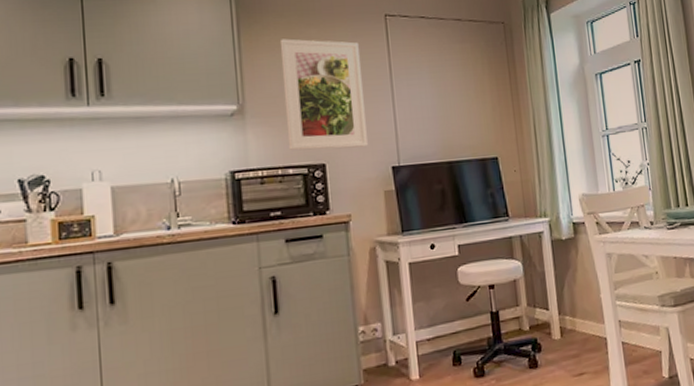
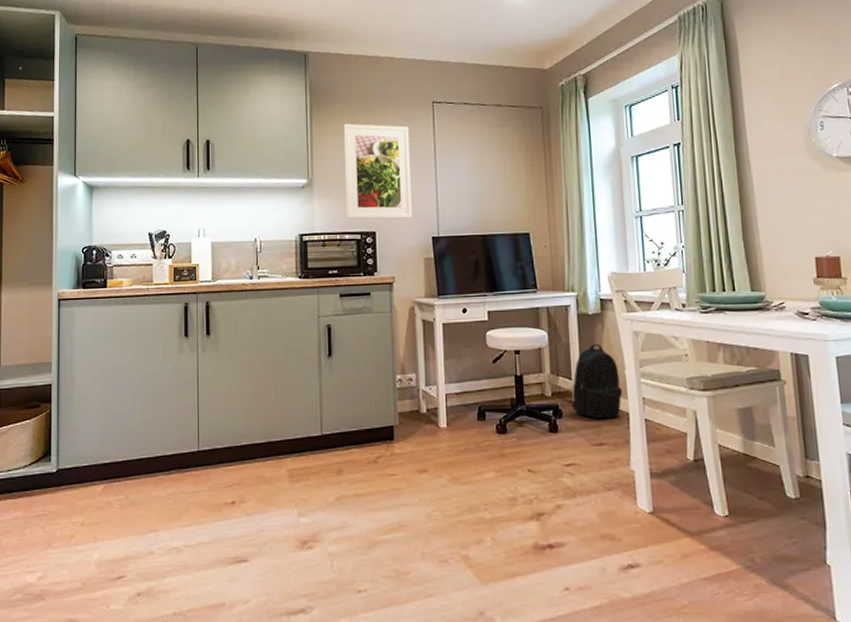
backpack: none [549,269,600,348] -> present [571,344,623,419]

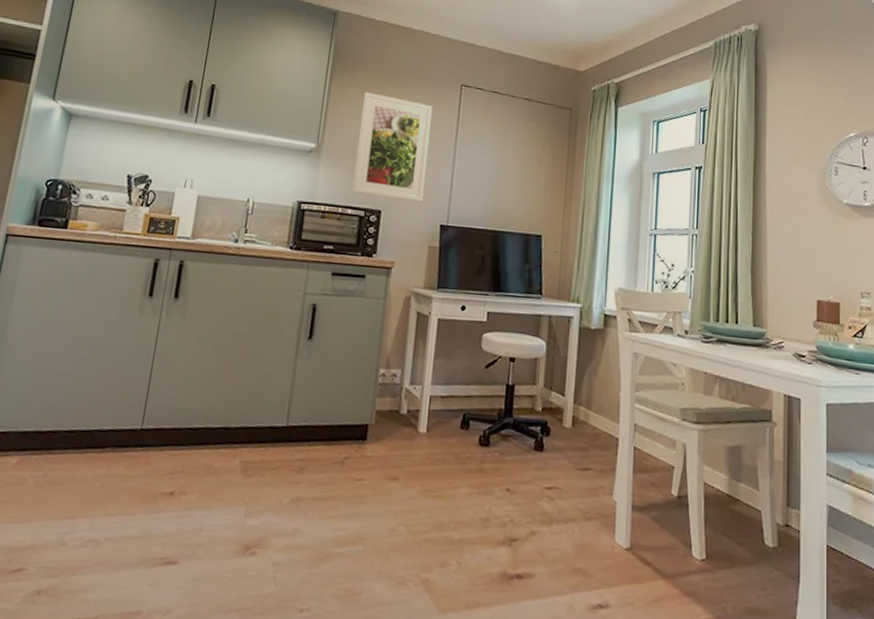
backpack: present [571,344,623,419] -> none [560,360,615,442]

